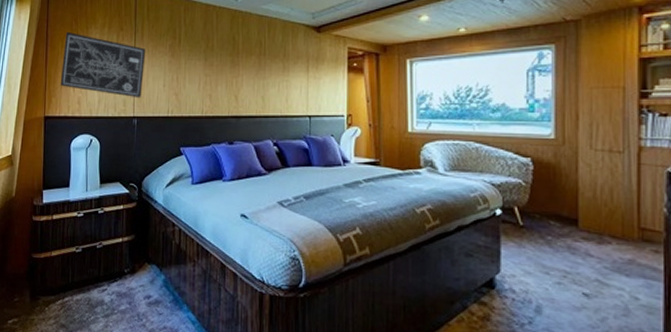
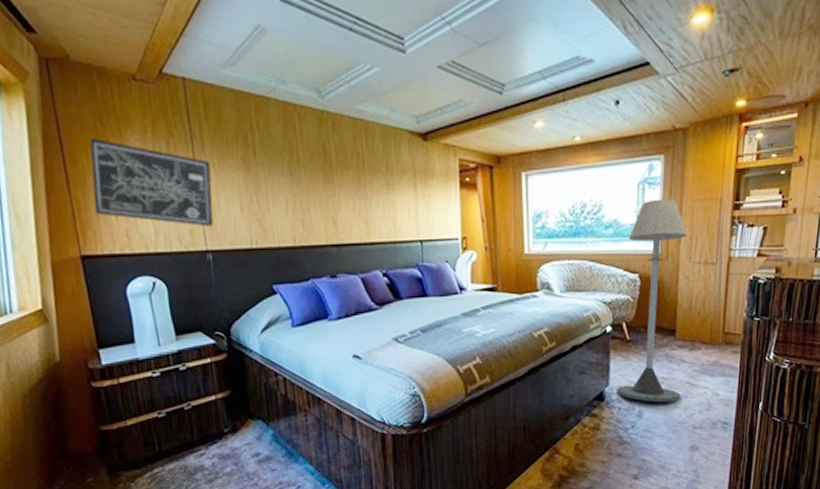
floor lamp: none [509,86,589,301] -> present [616,199,687,403]

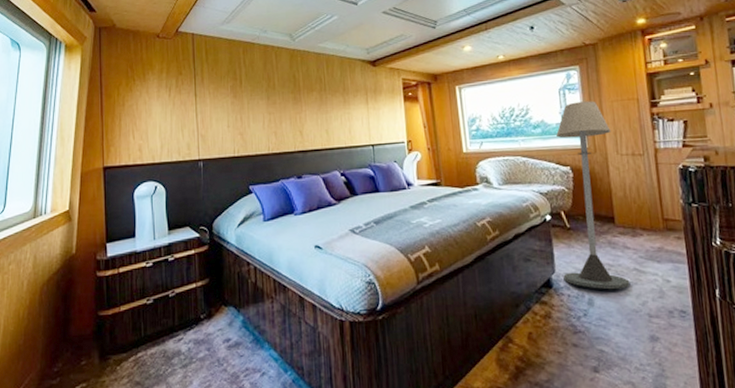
wall art: present [89,137,214,227] -> none [118,79,207,141]

